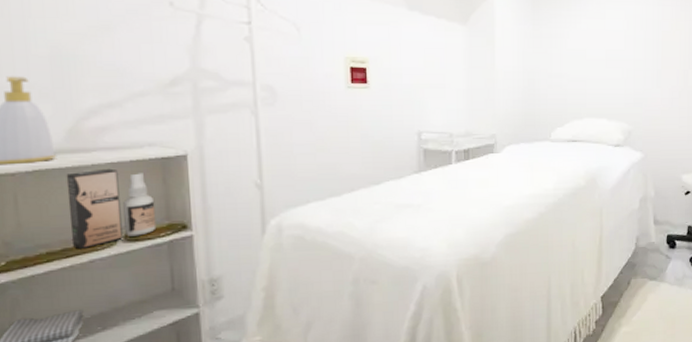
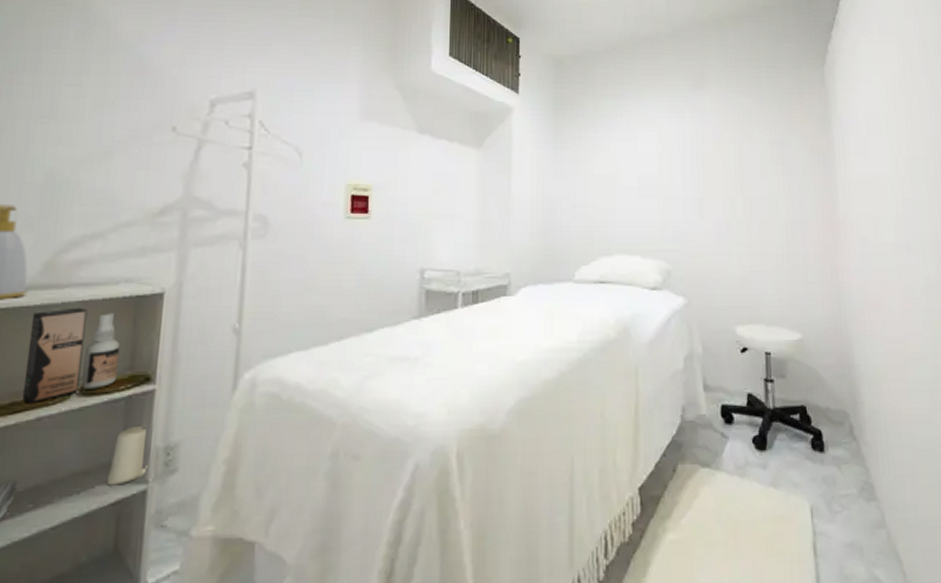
candle: none [162,263,197,311] -> present [106,425,148,486]

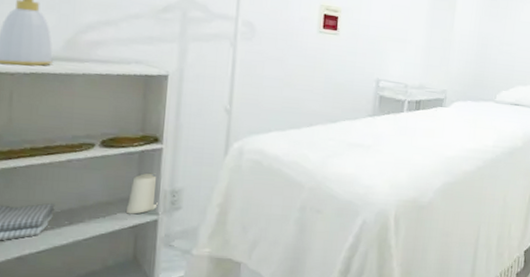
spray bottle: present [23,307,121,404] -> none [55,78,134,149]

